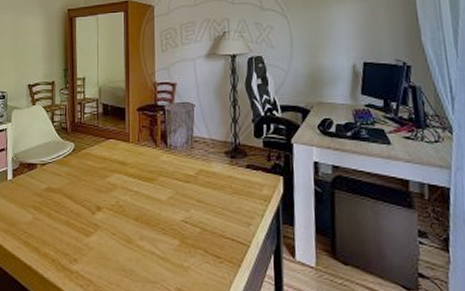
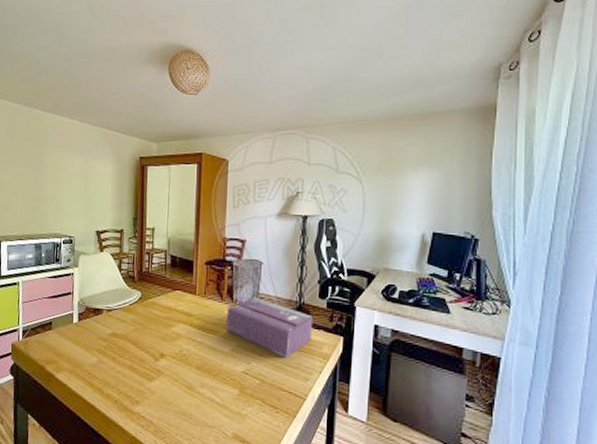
tissue box: none [162,140,251,203] -> present [227,296,314,358]

